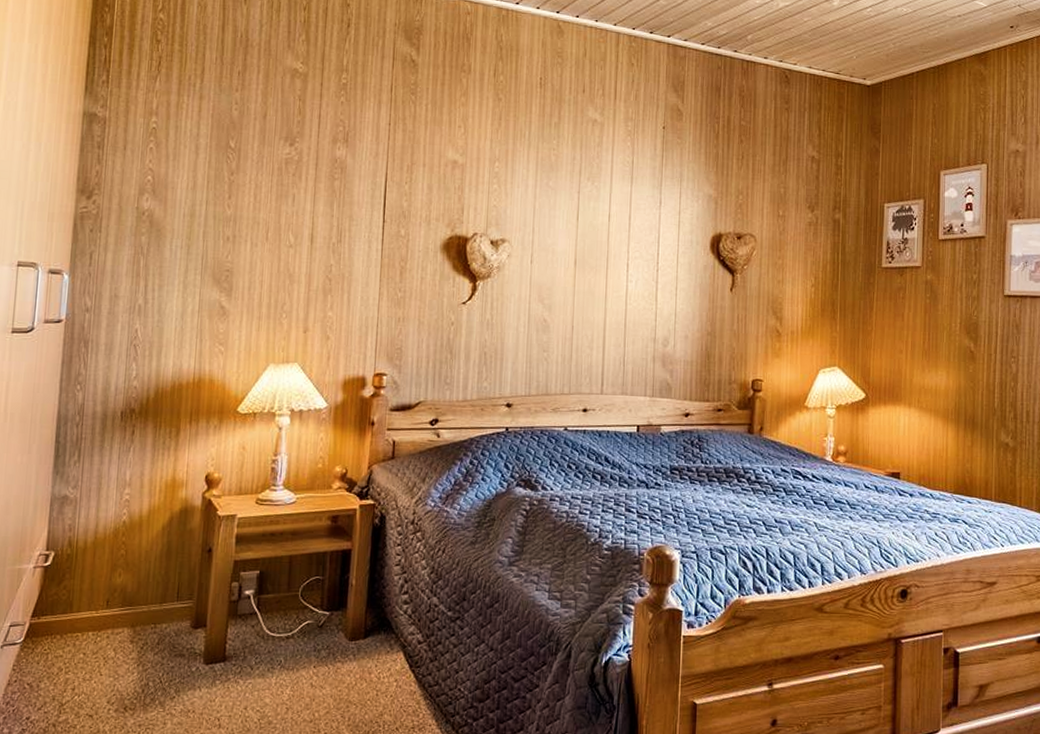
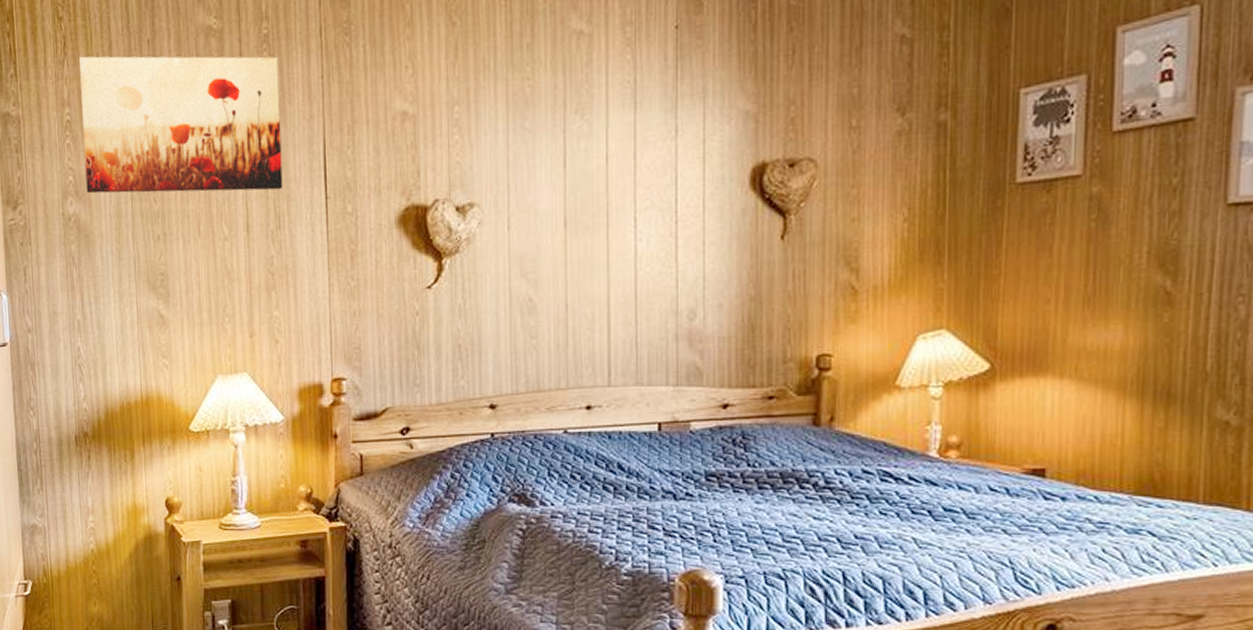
wall art: none [163,75,353,210] -> present [79,56,283,194]

